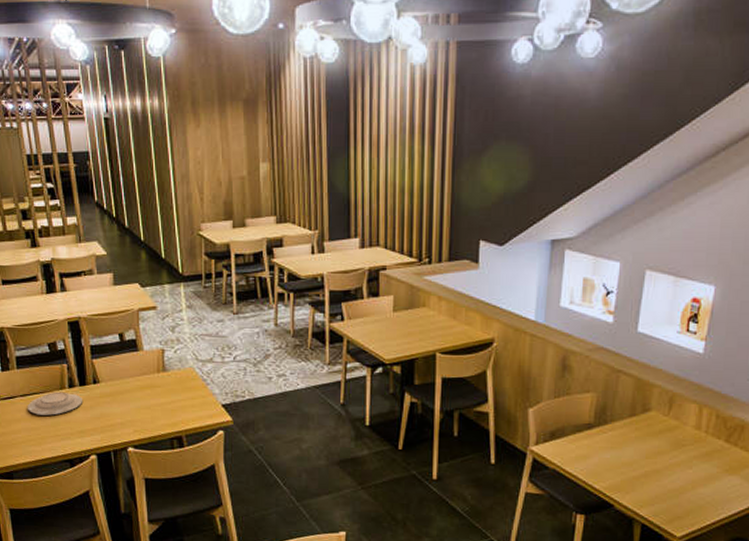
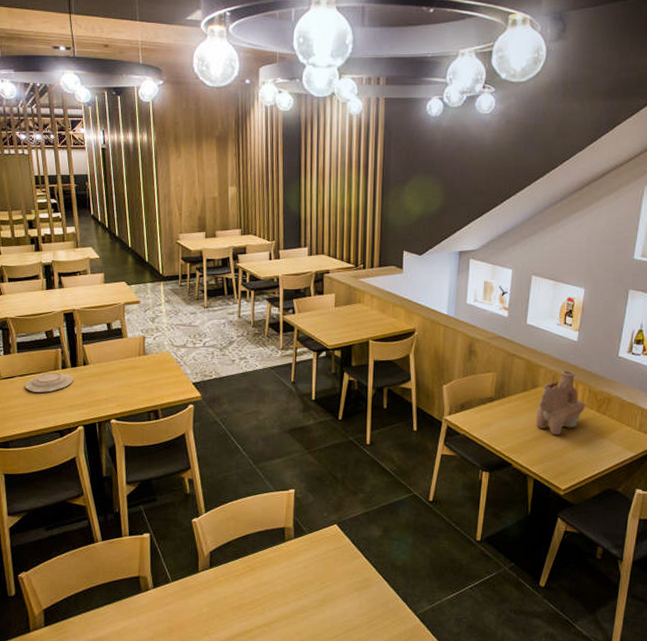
decorative vase: none [645,391,711,472] -> present [535,371,586,436]

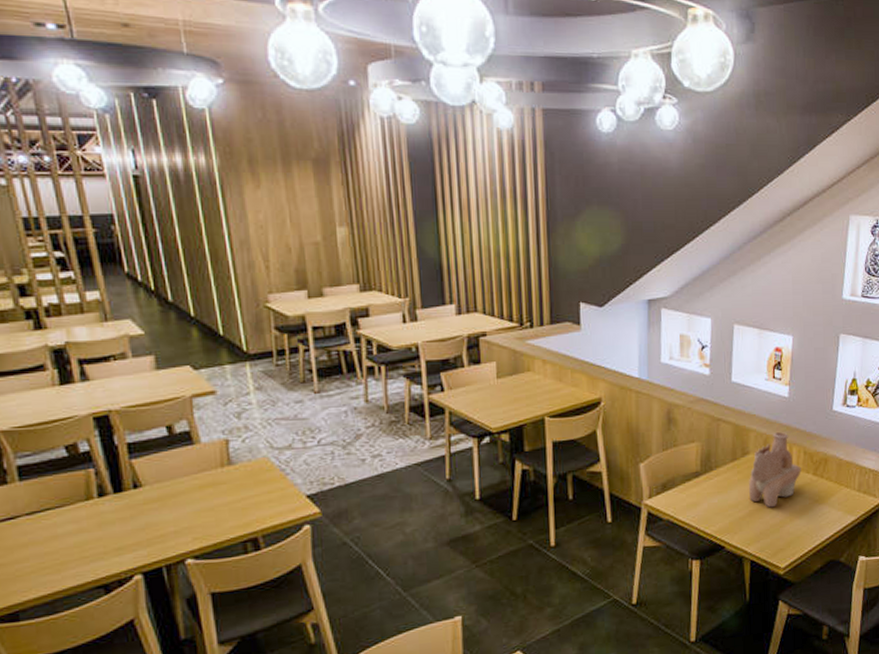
plate: present [24,372,74,393] -> none [36,502,120,536]

